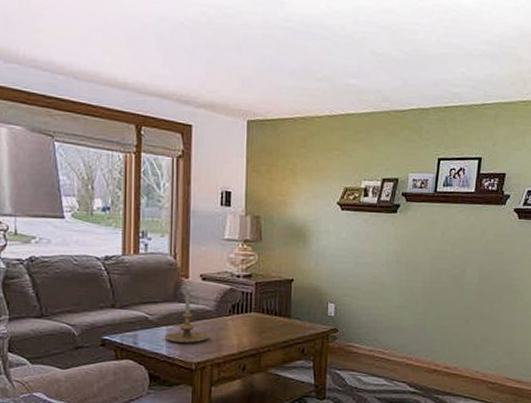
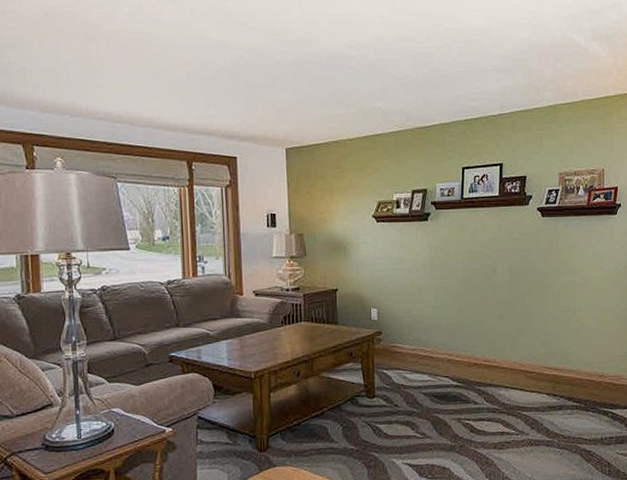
candle holder: present [164,292,209,343] -> none [225,307,265,355]

